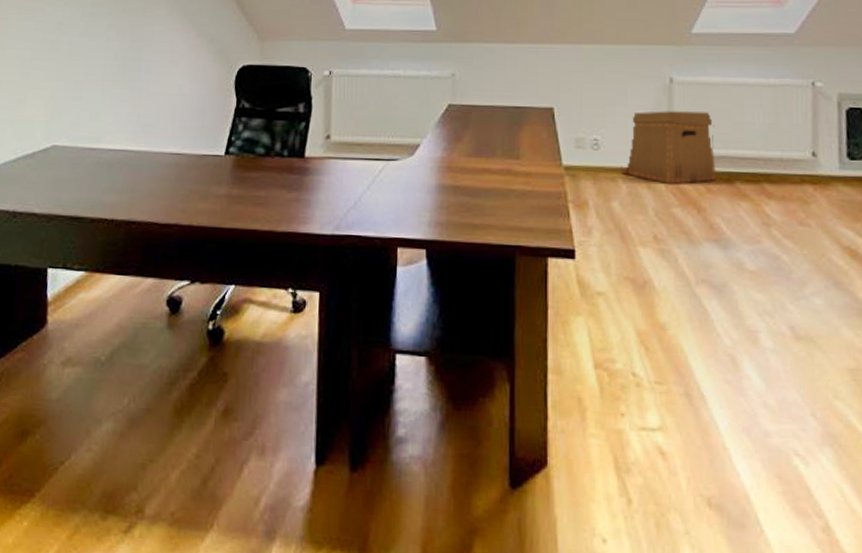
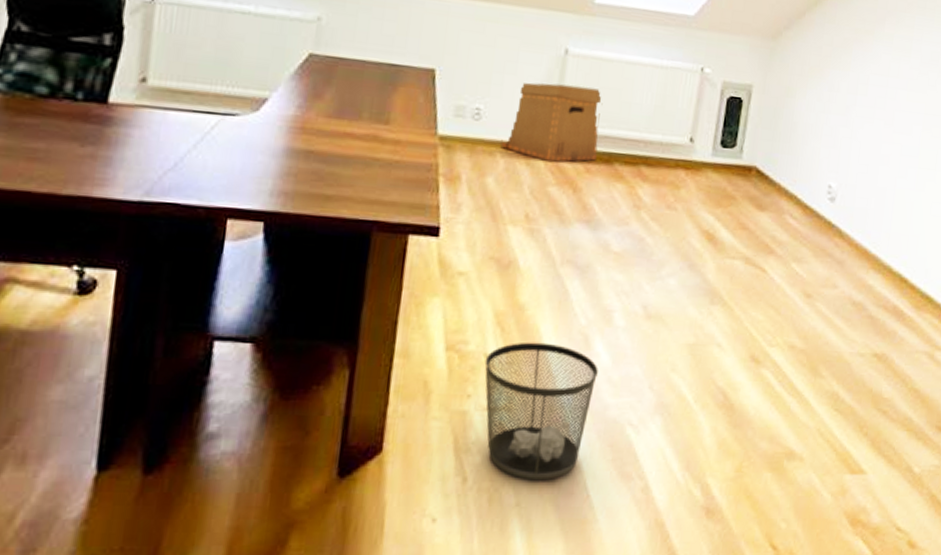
waste bin: none [633,361,752,510] -> present [484,342,598,481]

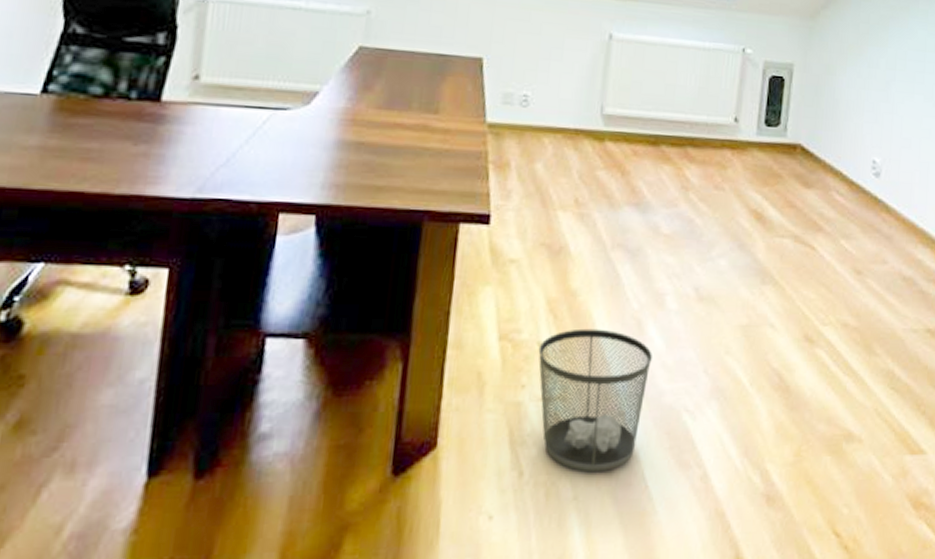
cardboard box: present [500,82,603,163] -> none [548,68,648,147]

